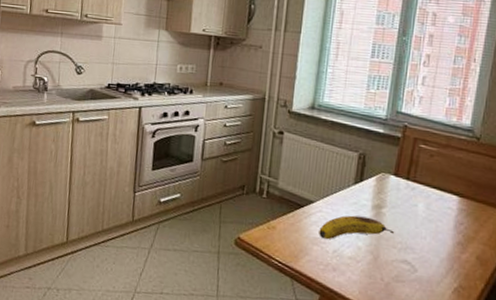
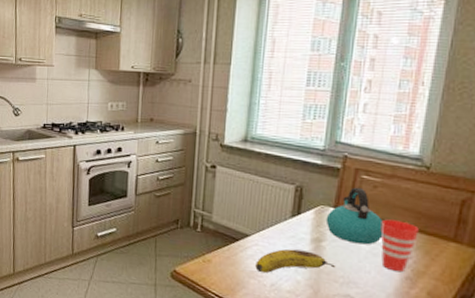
kettle: none [386,155,438,212] -> present [326,187,384,245]
cup: none [436,186,470,238] -> present [380,219,419,273]

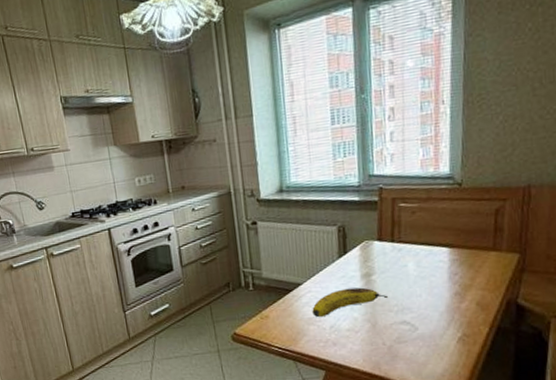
kettle: present [326,187,384,245] -> none [371,216,428,271]
cup: present [380,219,419,273] -> none [424,240,460,290]

